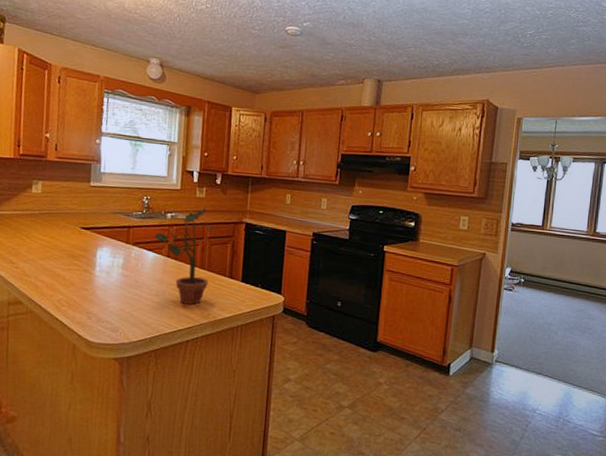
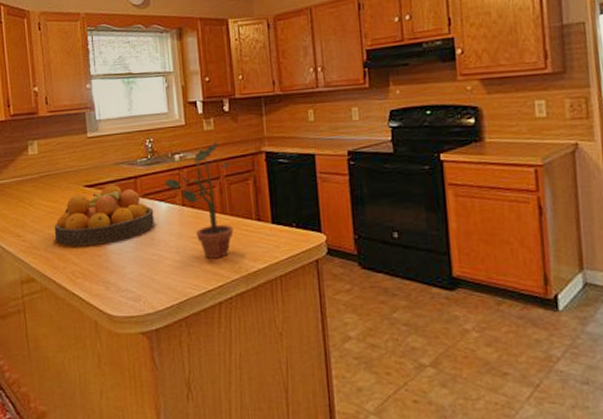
fruit bowl: none [46,230,141,280] -> present [54,185,154,247]

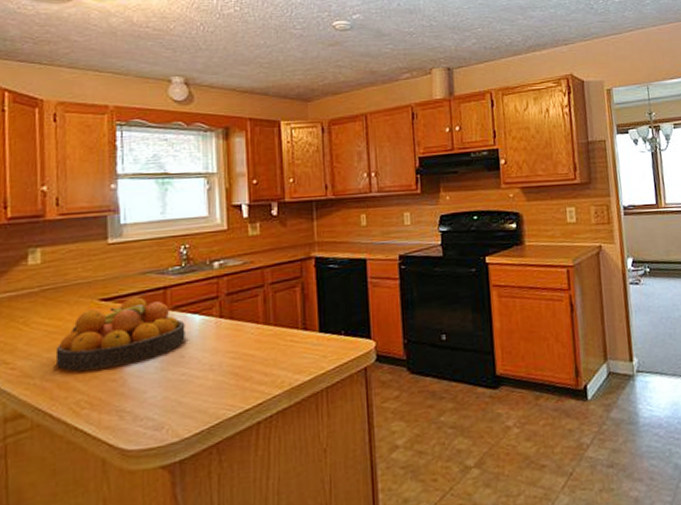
potted plant: present [165,142,234,259] -> none [200,247,277,375]

